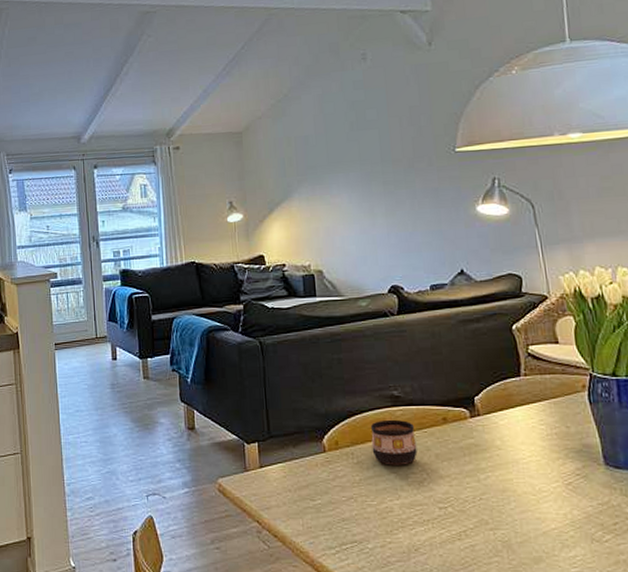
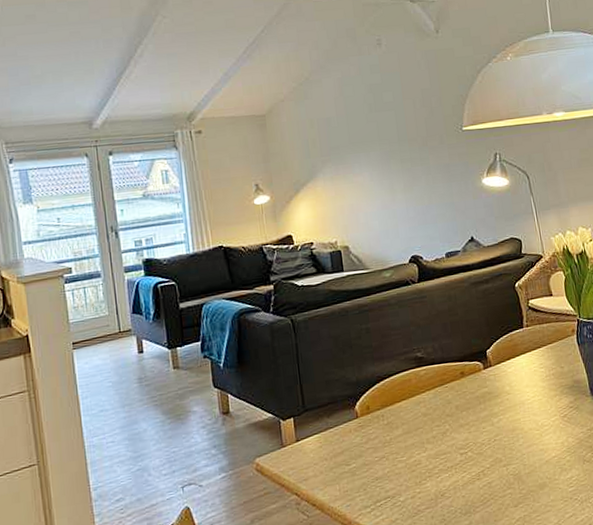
cup: present [370,419,418,465] -> none [398,379,440,422]

